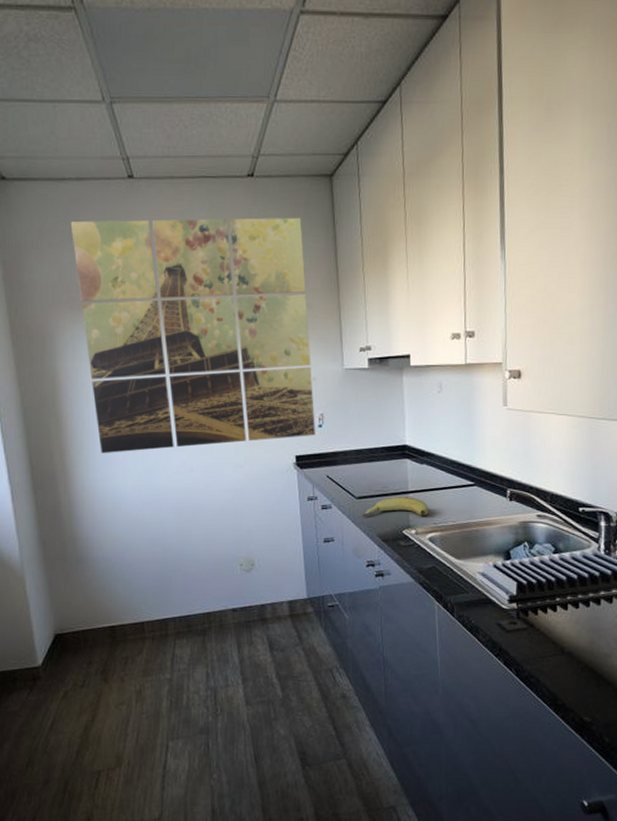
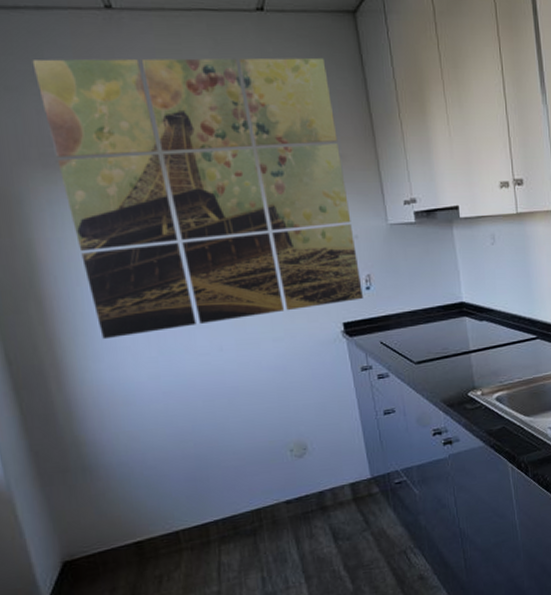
banana: present [362,496,429,516] -> none [423,356,493,382]

